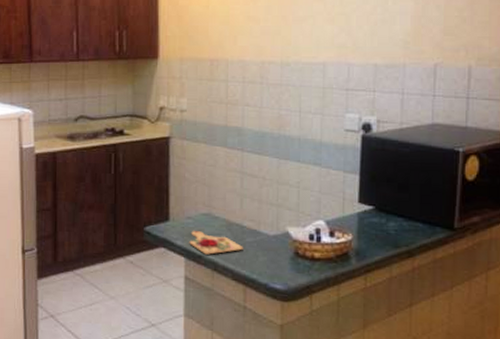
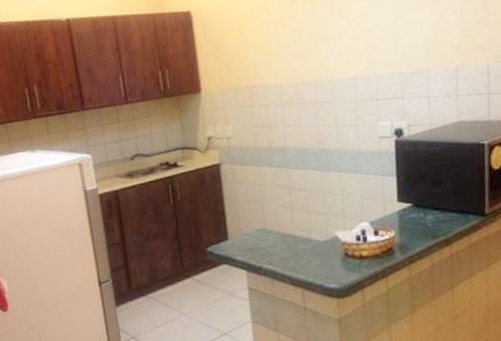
cutting board: present [189,231,243,255] -> none [248,245,298,266]

